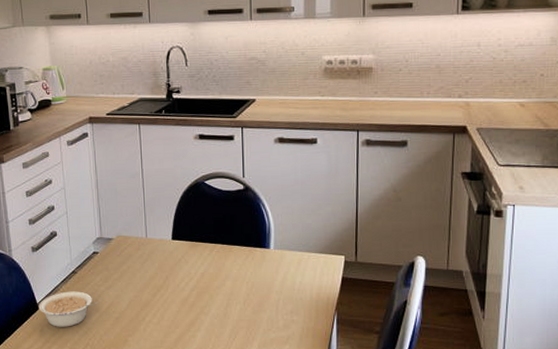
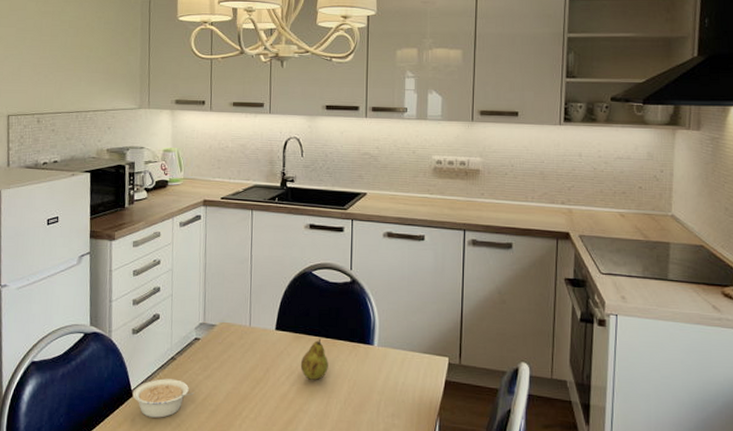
fruit: none [198,245,226,284] -> present [300,338,328,380]

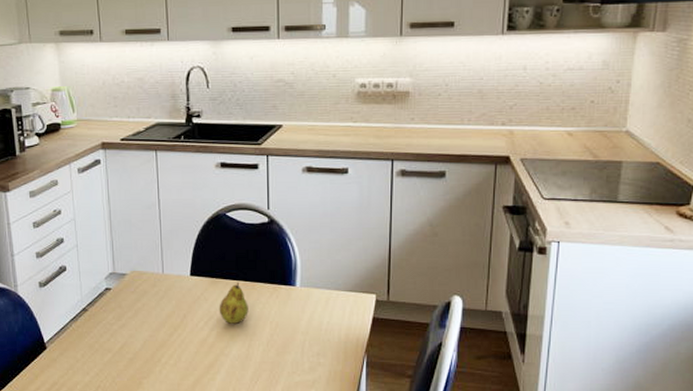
legume: present [132,378,195,418] -> none [46,330,111,368]

